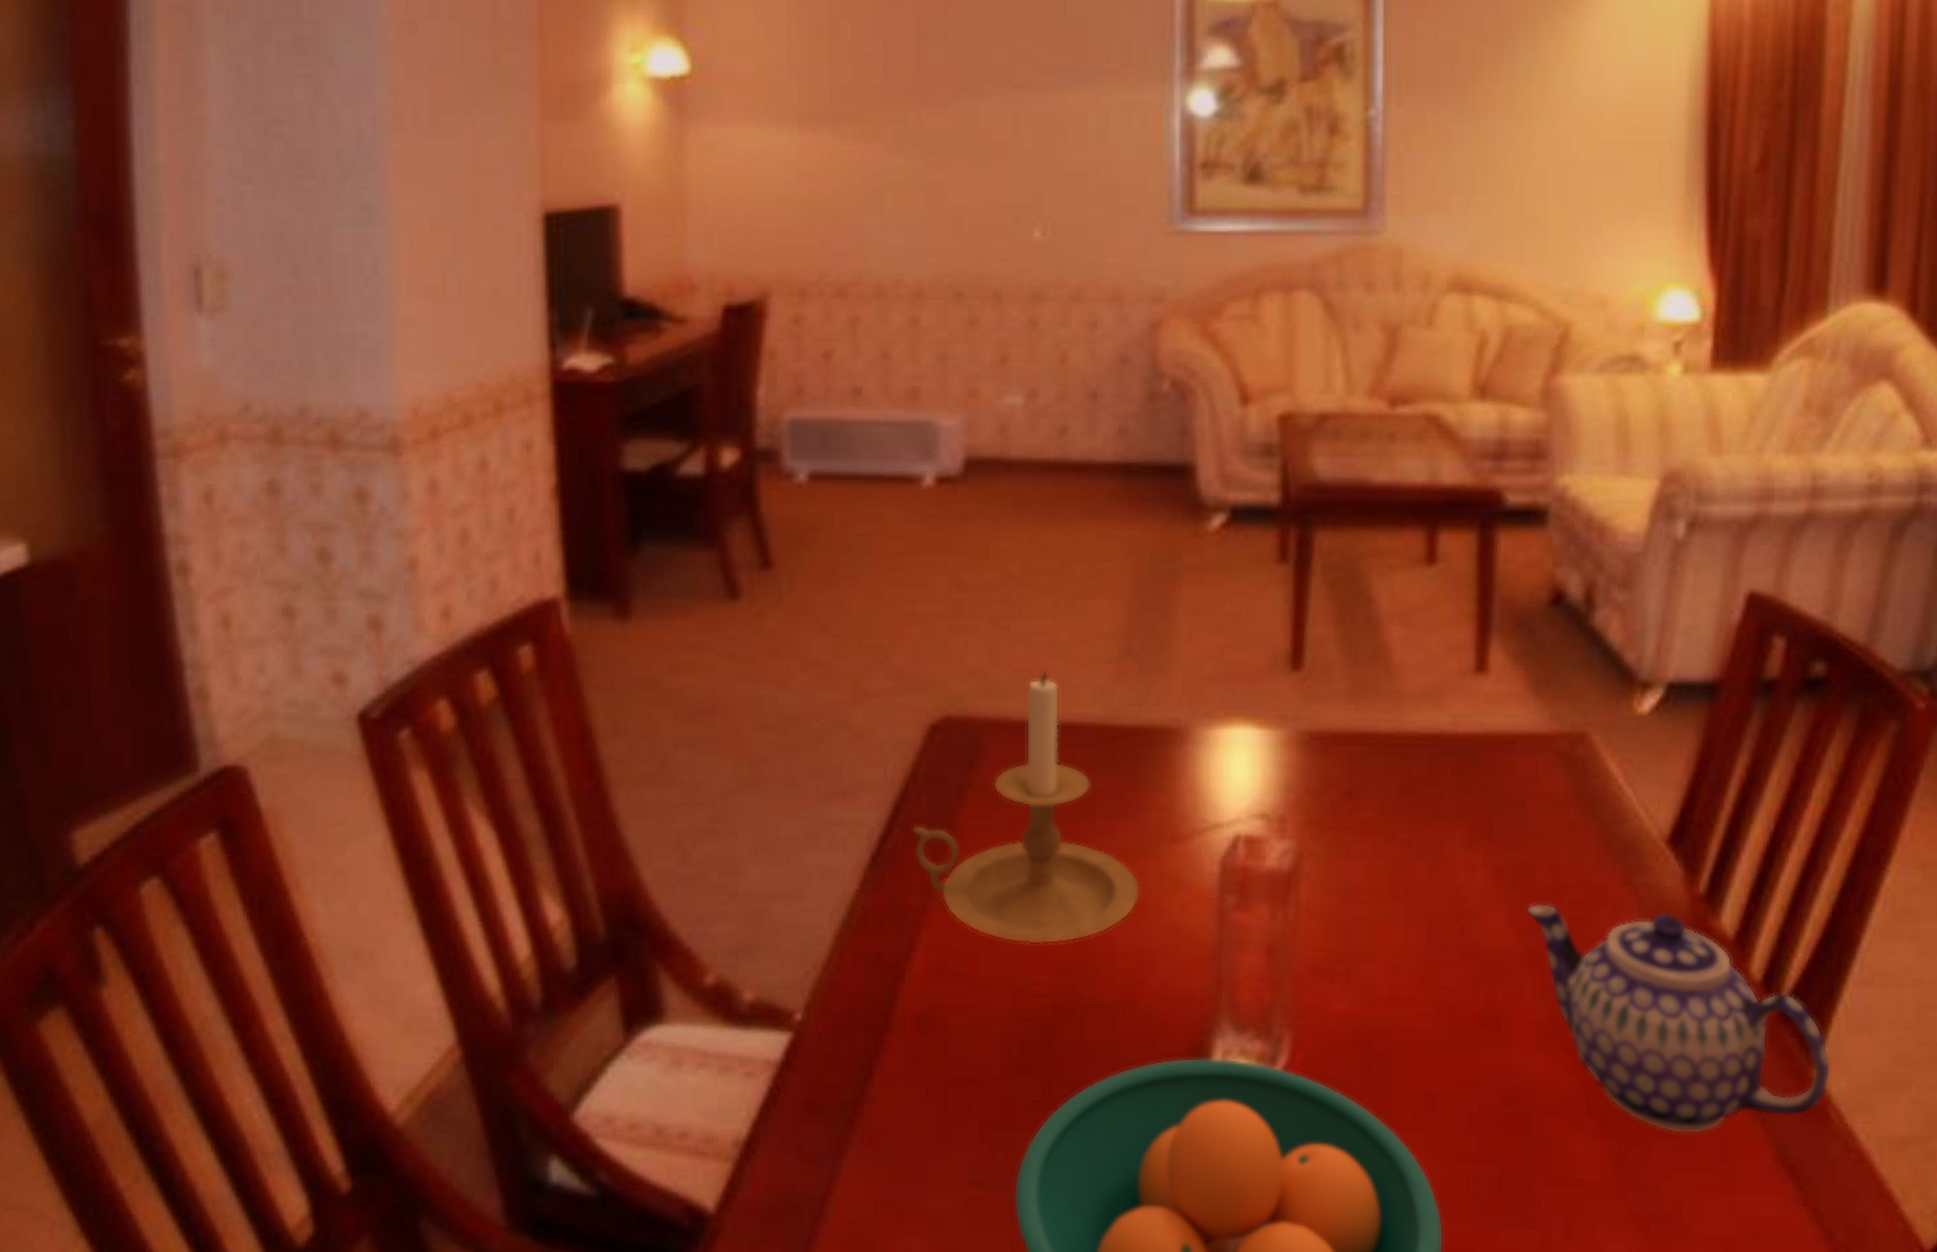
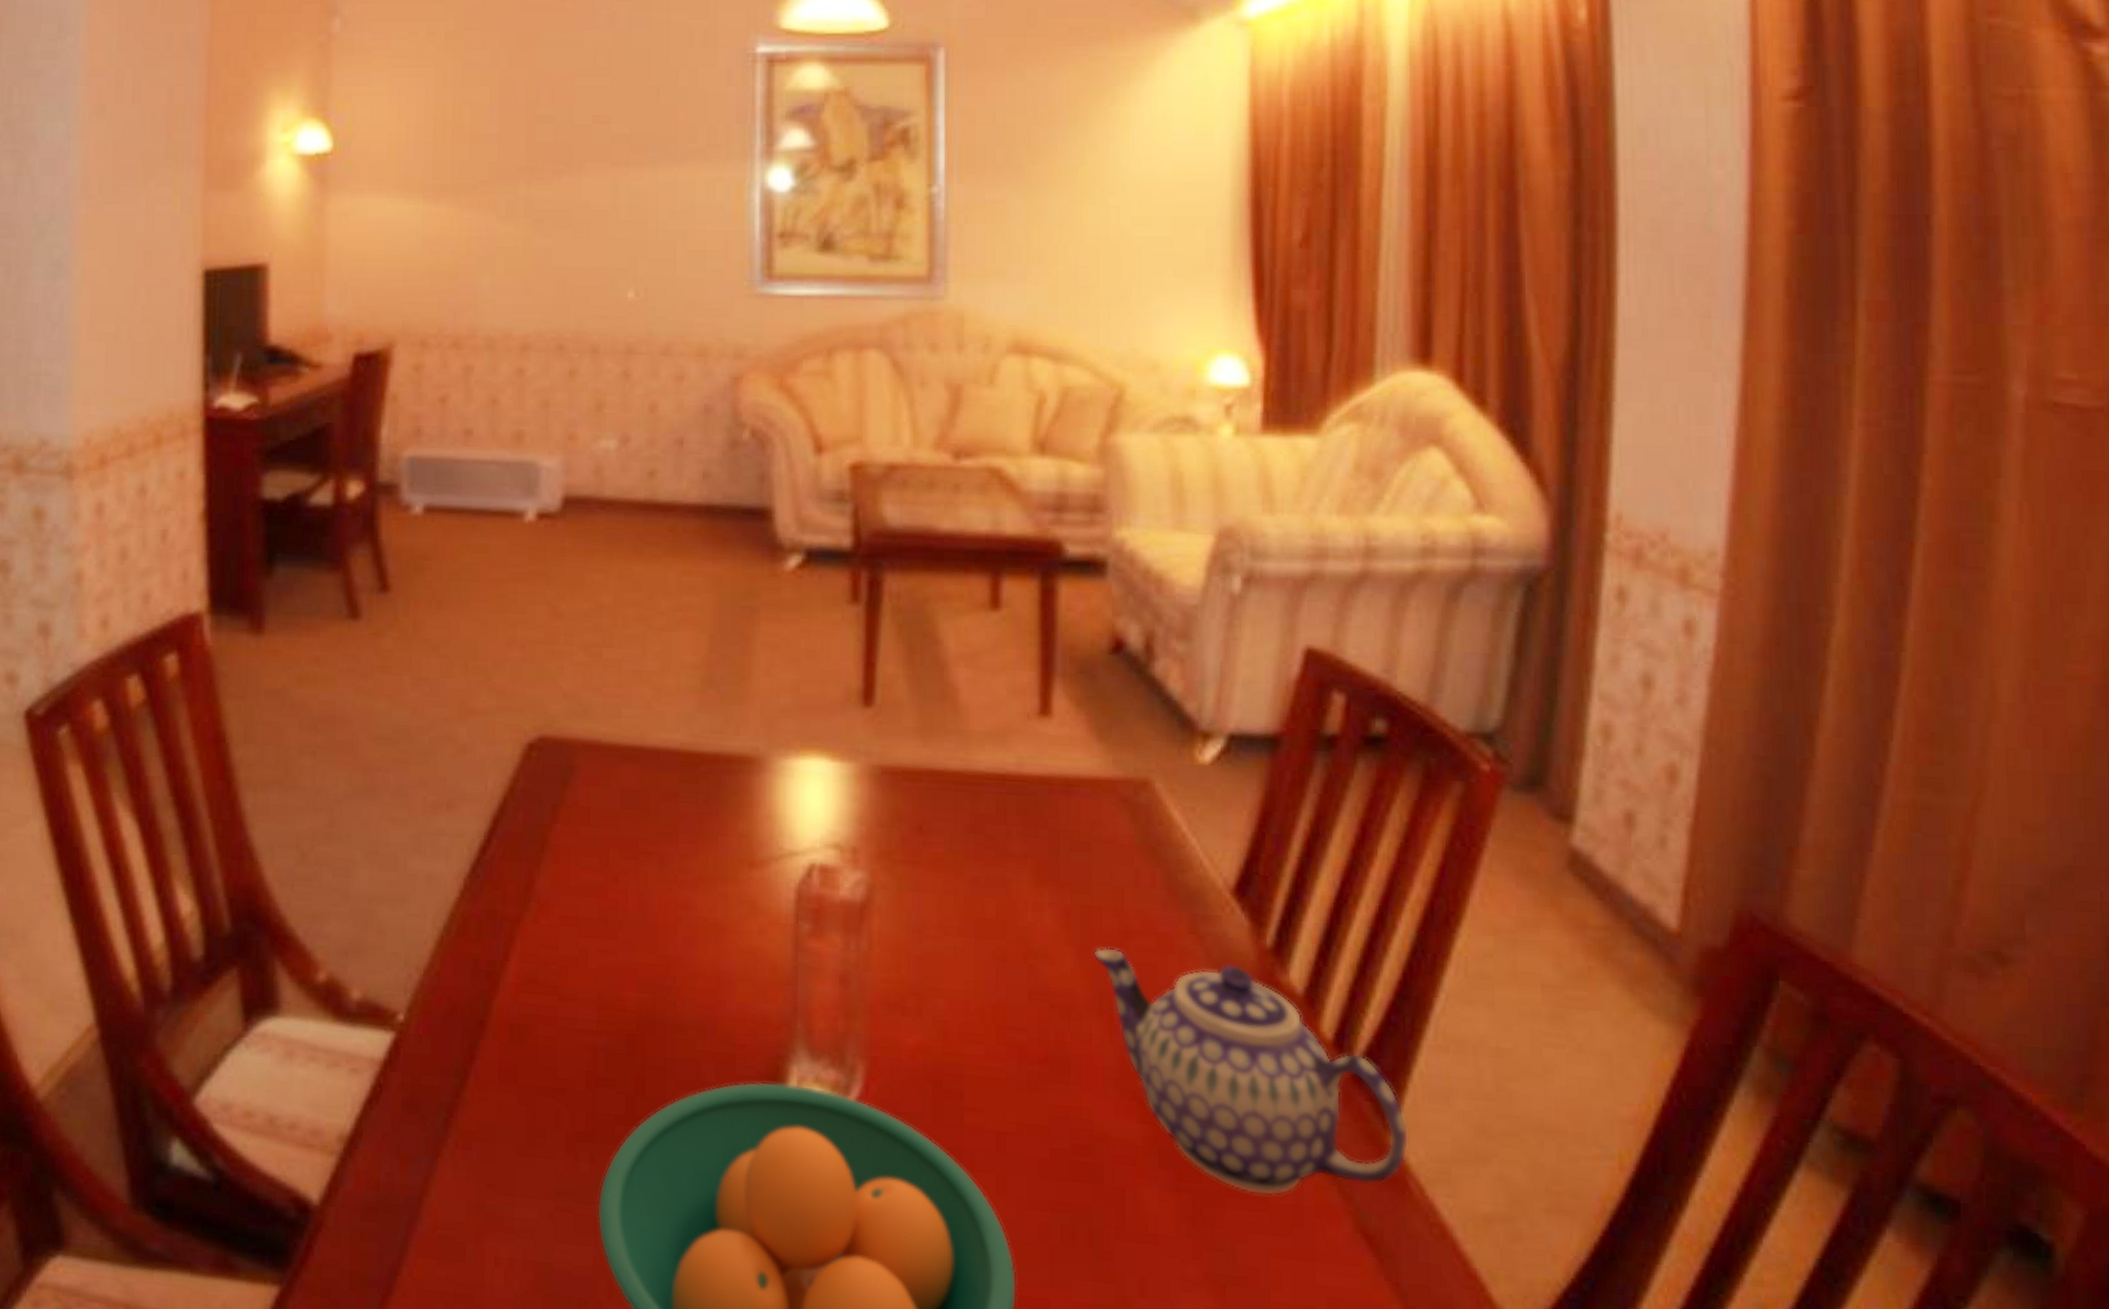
candle holder: present [912,672,1140,944] -> none [509,698,720,961]

